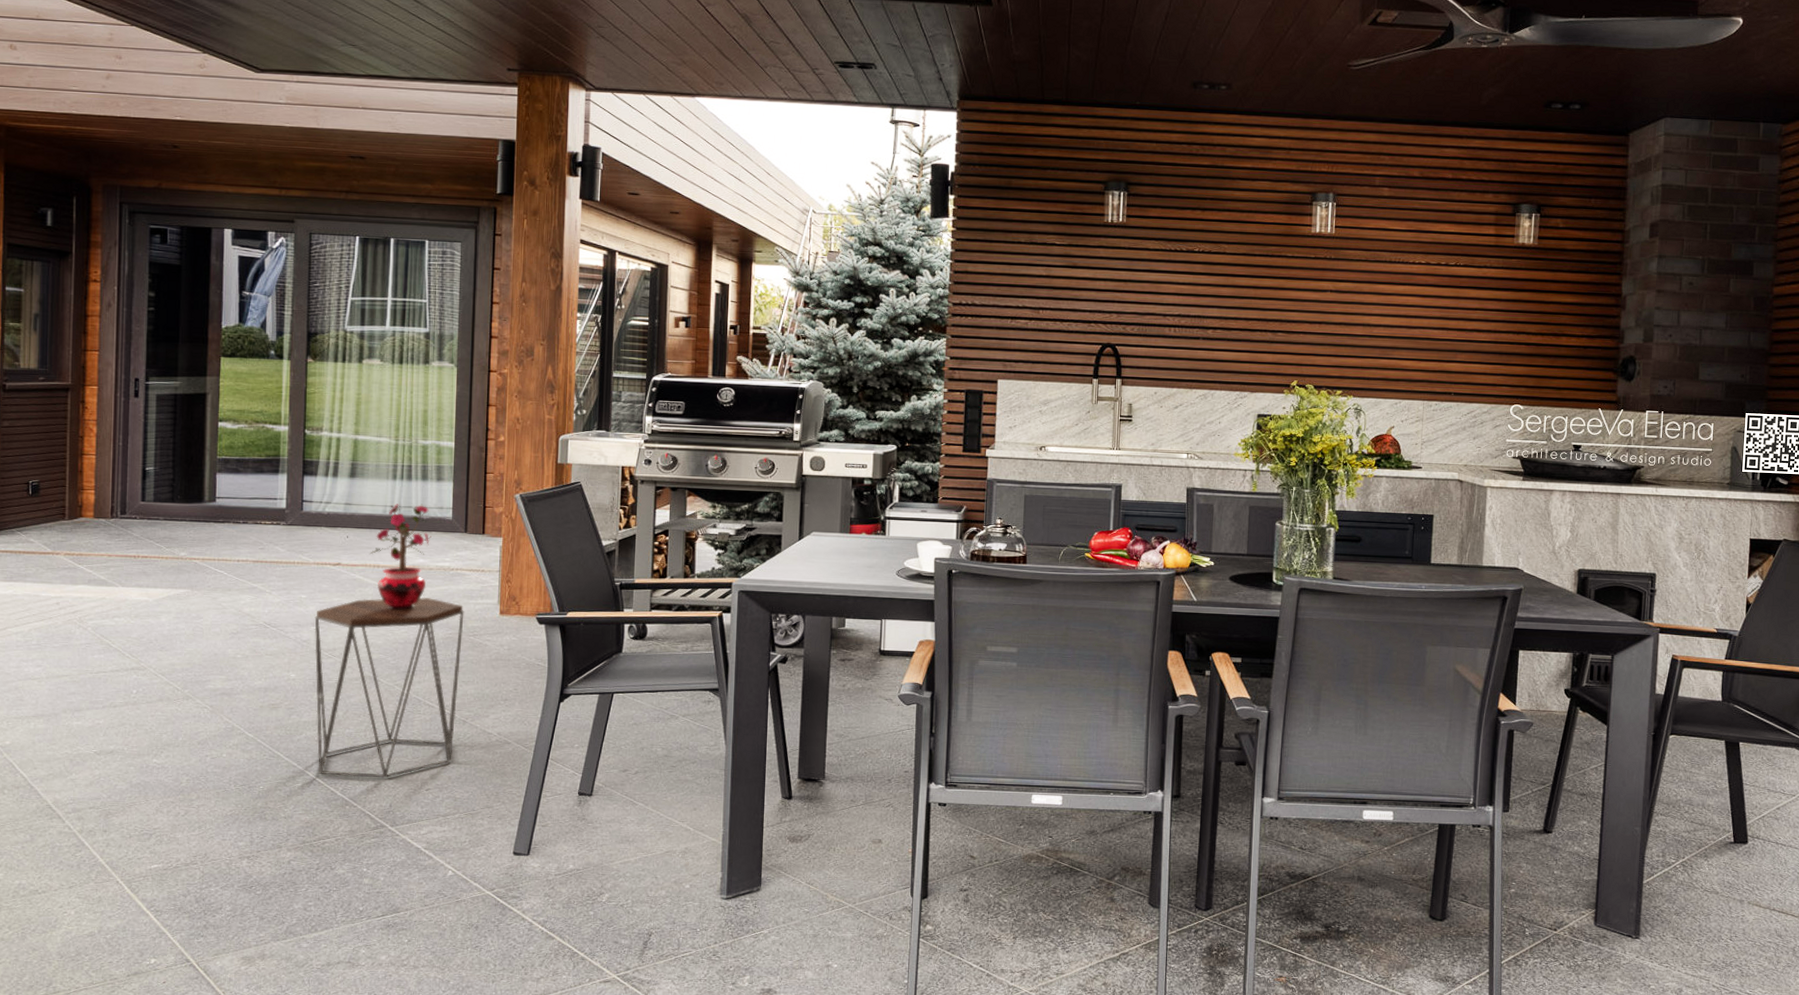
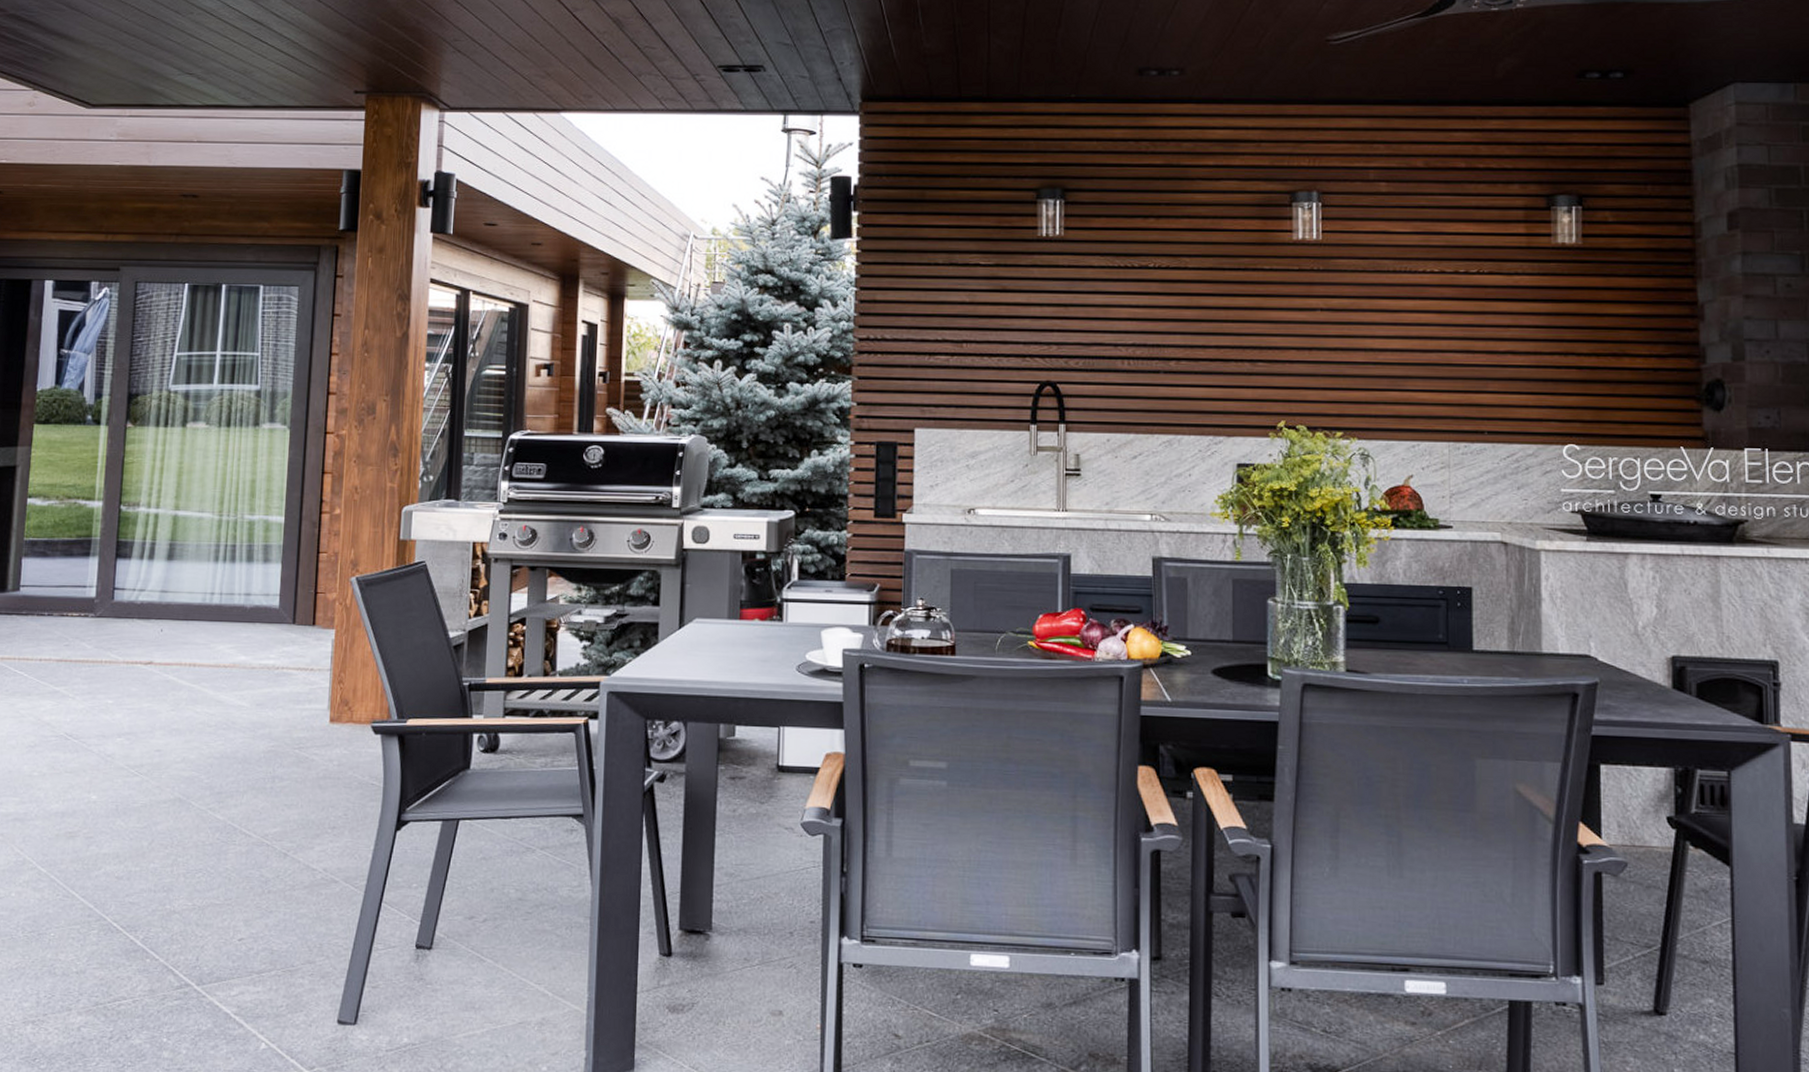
side table: present [314,597,464,779] -> none [116,701,289,925]
potted plant: present [370,504,431,610] -> none [186,590,255,718]

